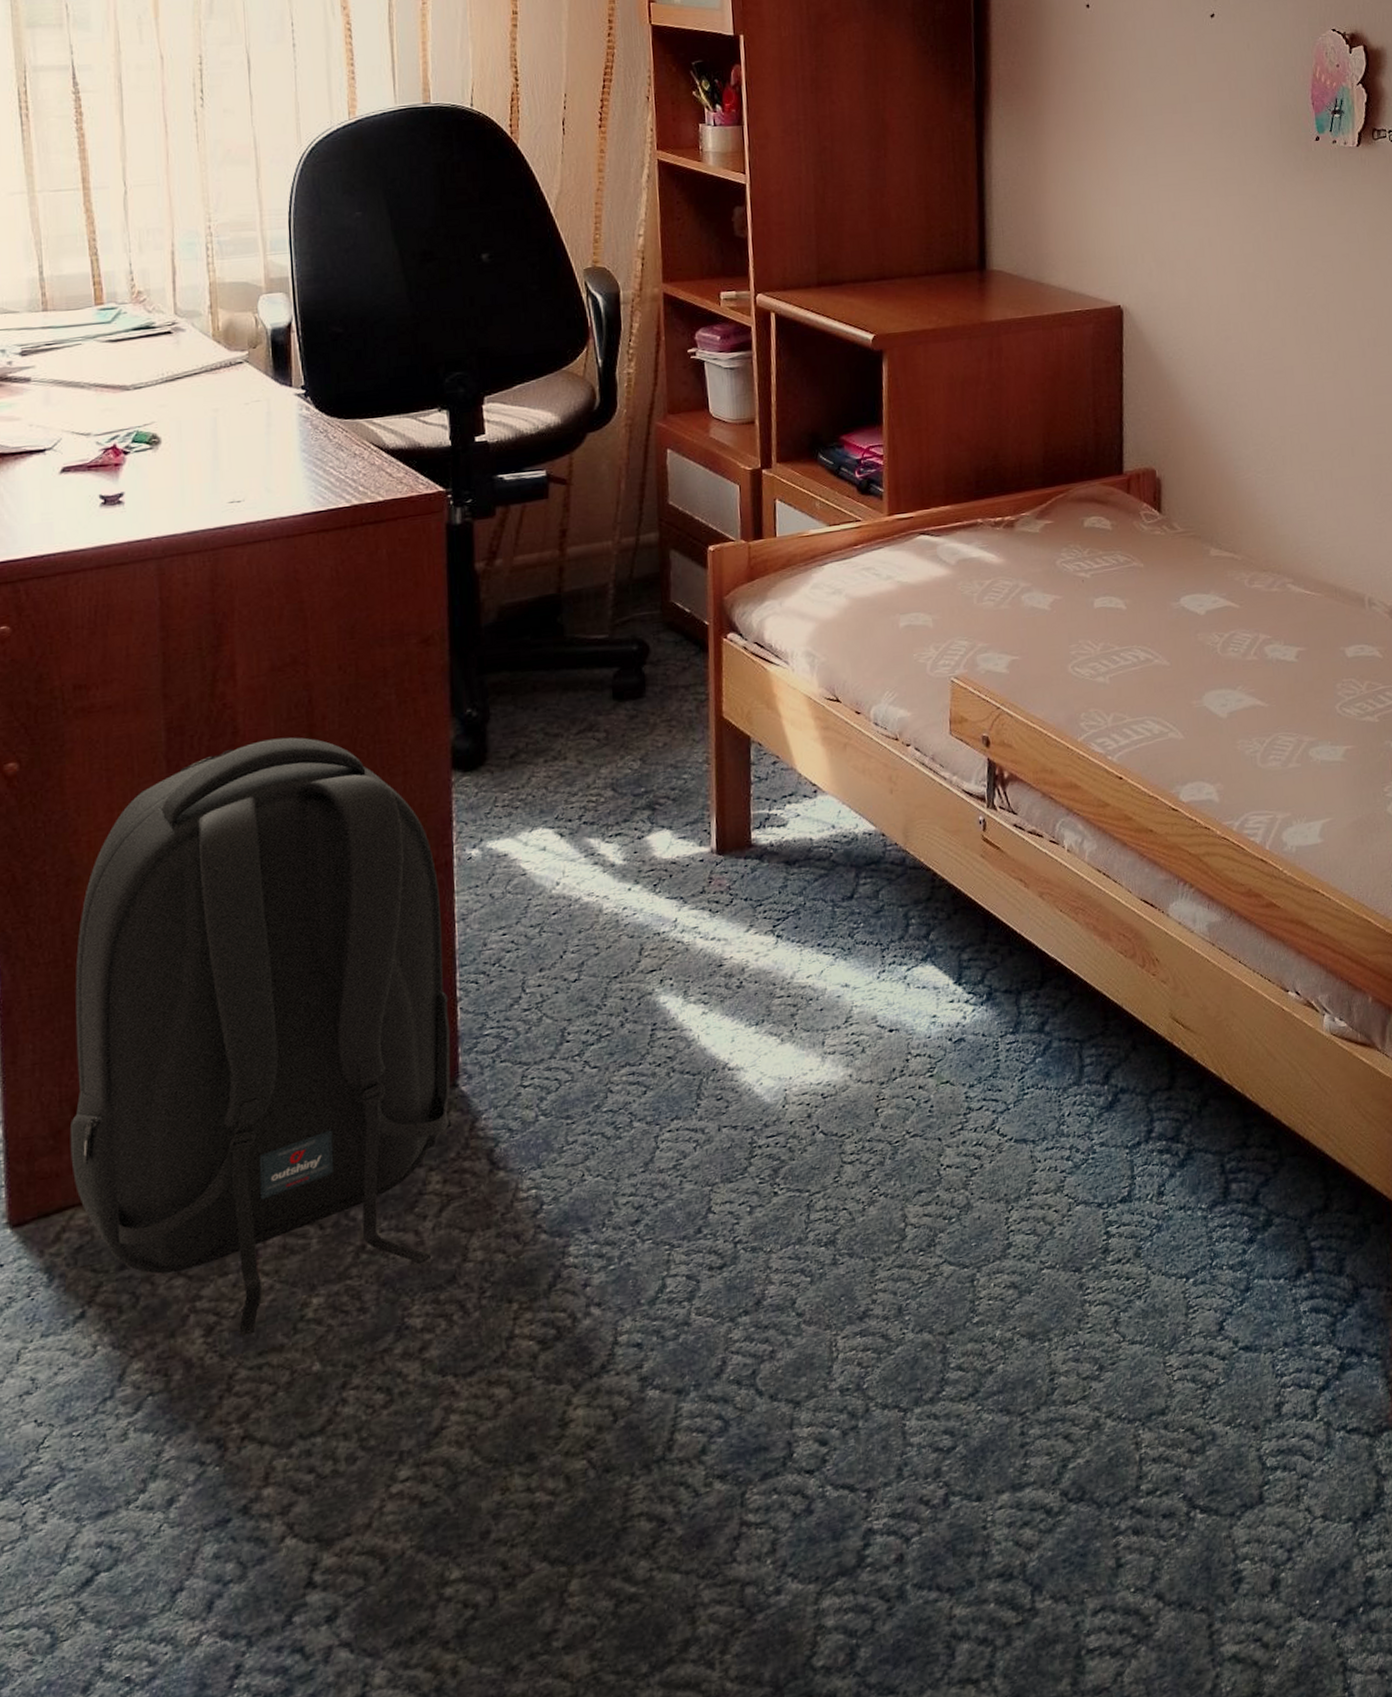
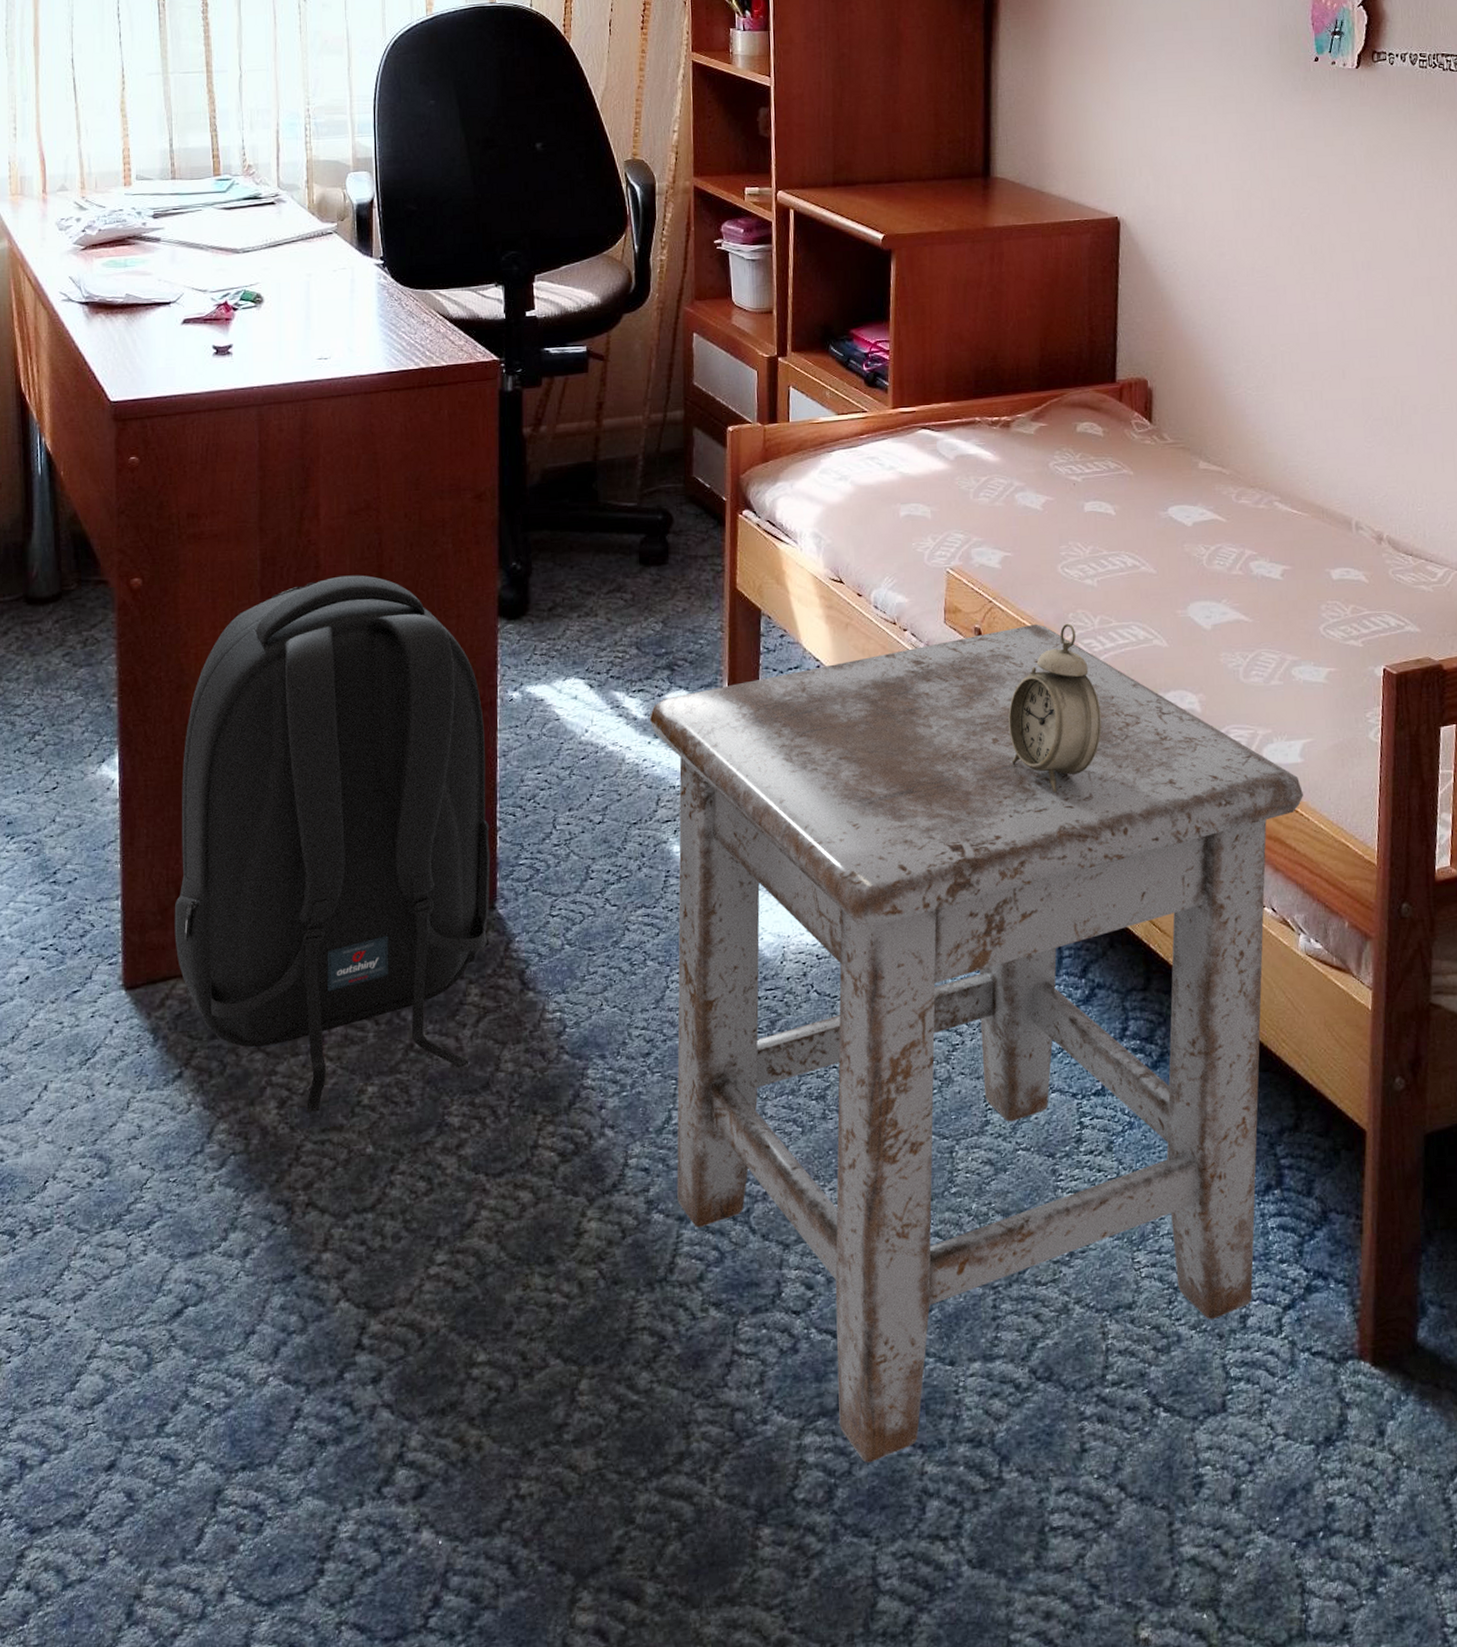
stool: none [628,727,1325,1617] -> present [649,624,1304,1463]
alarm clock: none [1020,723,1118,899] -> present [1008,623,1102,793]

